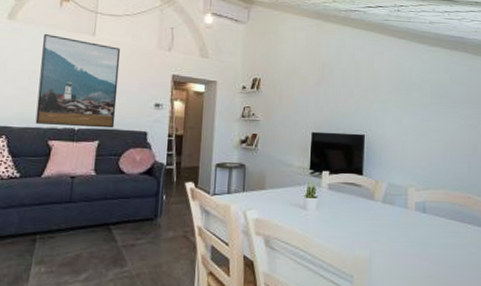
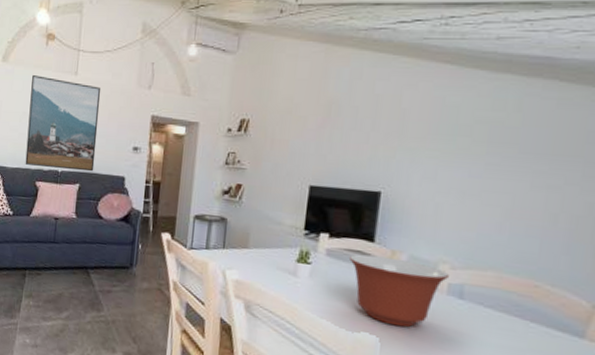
mixing bowl: none [346,185,415,241] -> present [349,254,449,328]

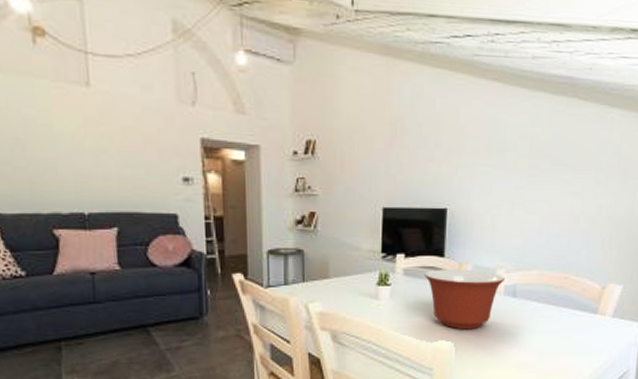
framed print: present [25,75,101,172] -> none [19,86,135,211]

